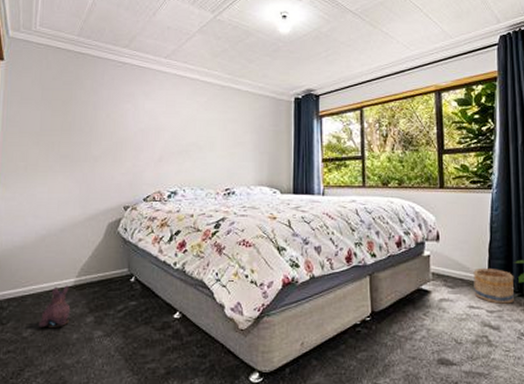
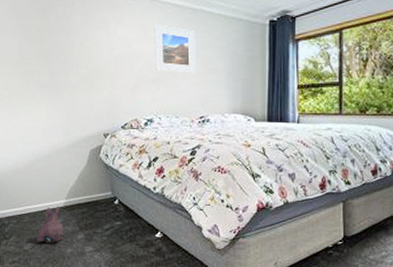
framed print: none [182,99,223,147] -> present [154,24,197,74]

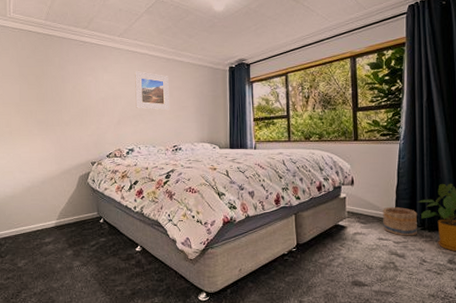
plush toy: present [36,206,63,243] -> none [29,226,54,259]

